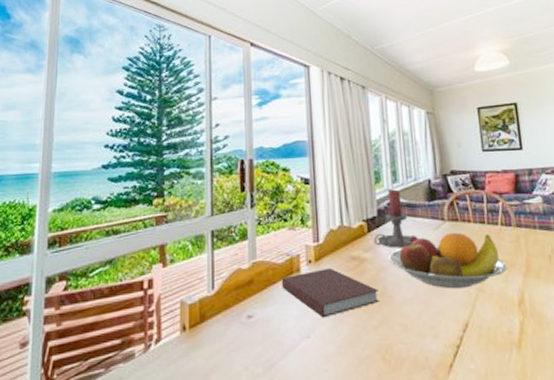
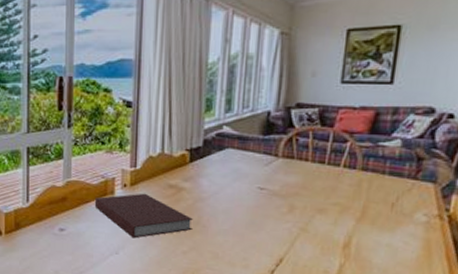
candle holder: present [374,189,412,248] -> none [195,119,238,181]
fruit bowl: present [388,232,508,289] -> none [208,168,341,227]

